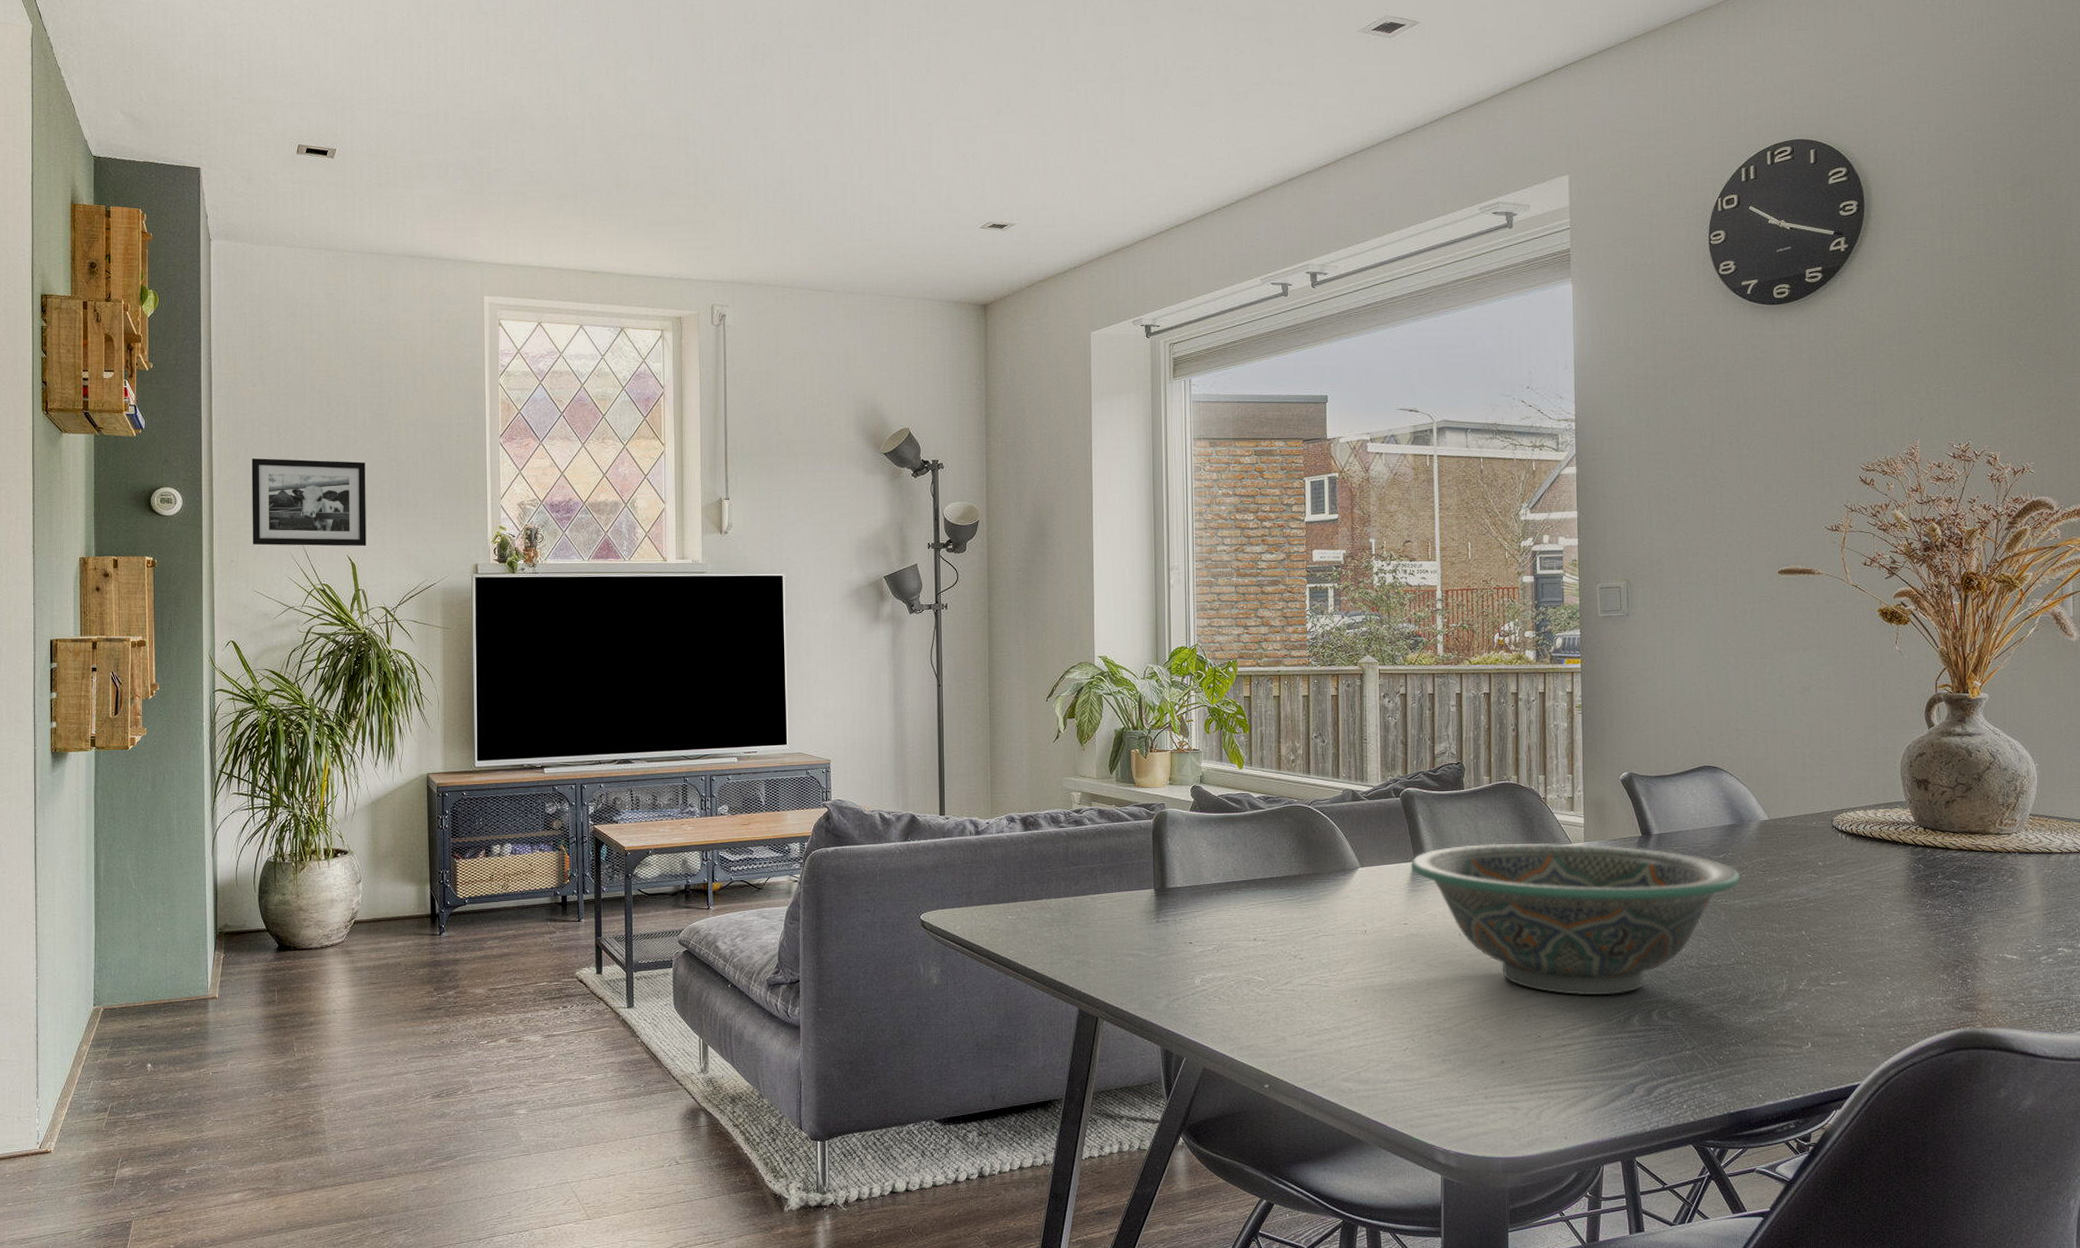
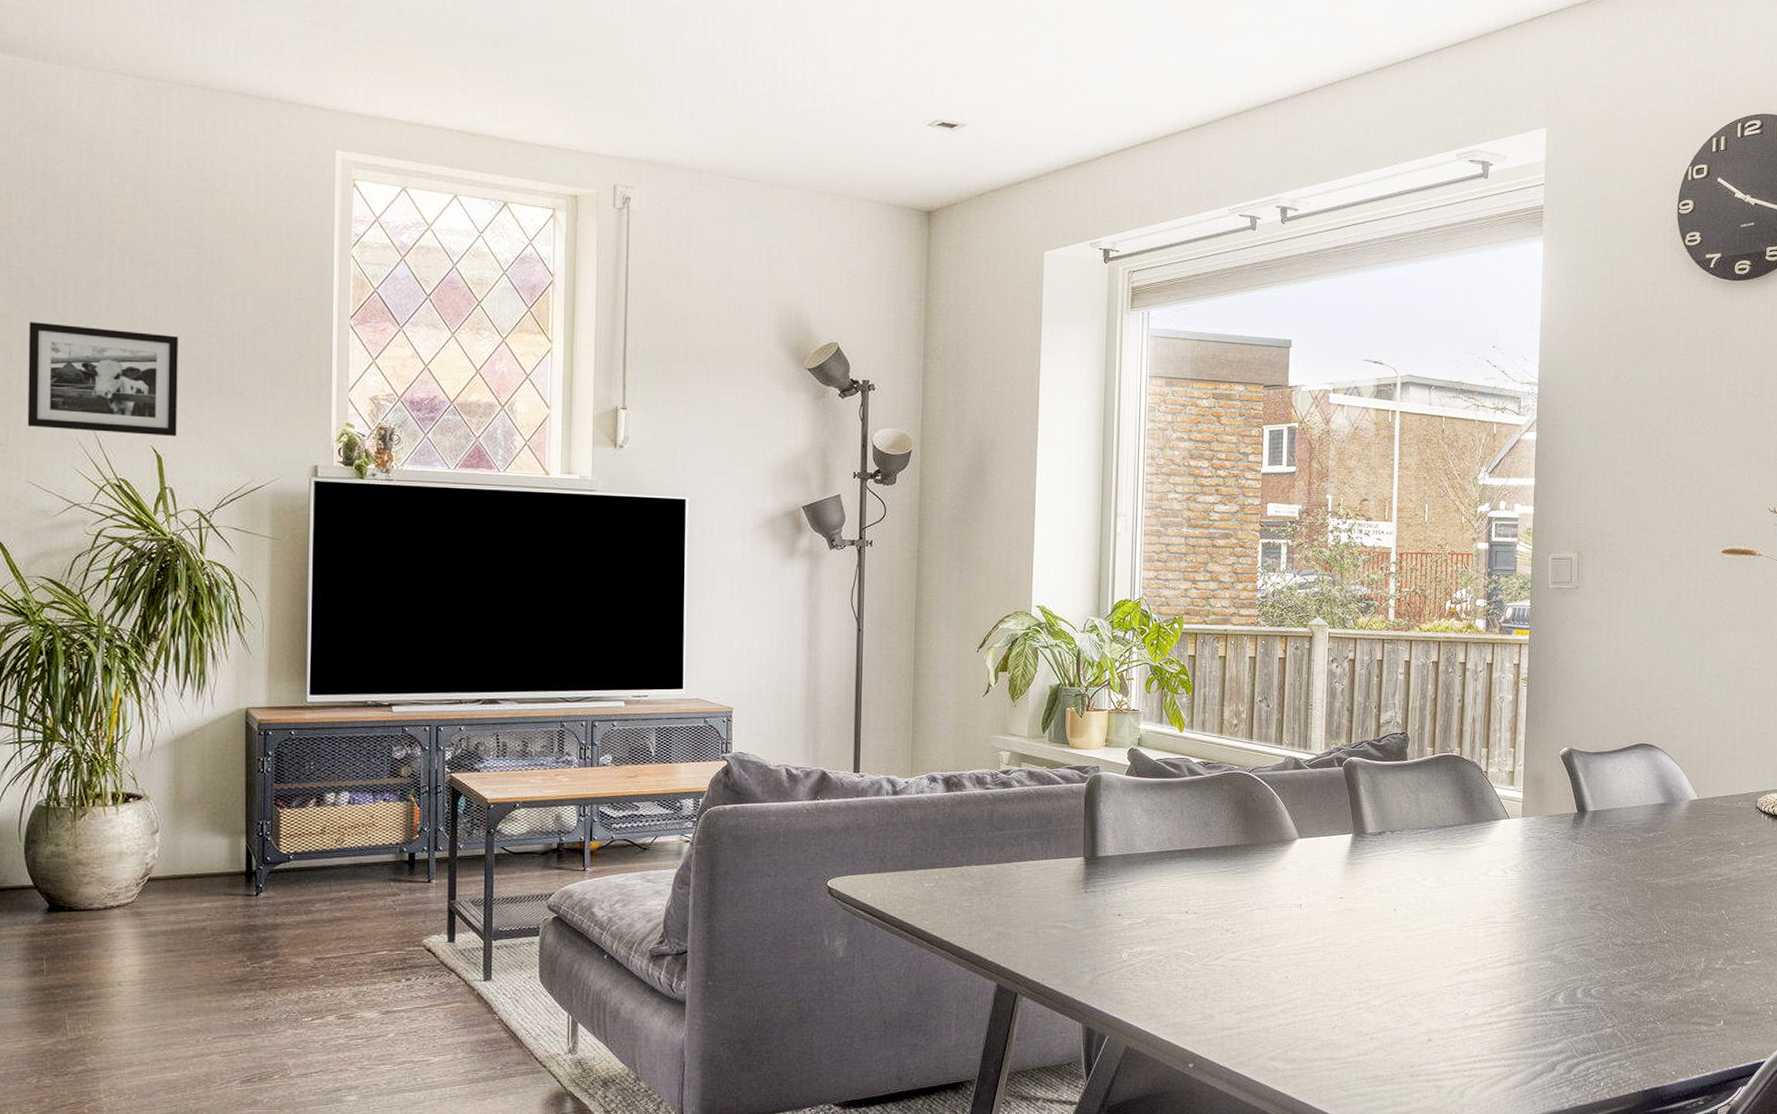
decorative bowl: present [1411,842,1741,995] -> none [1350,816,1668,973]

